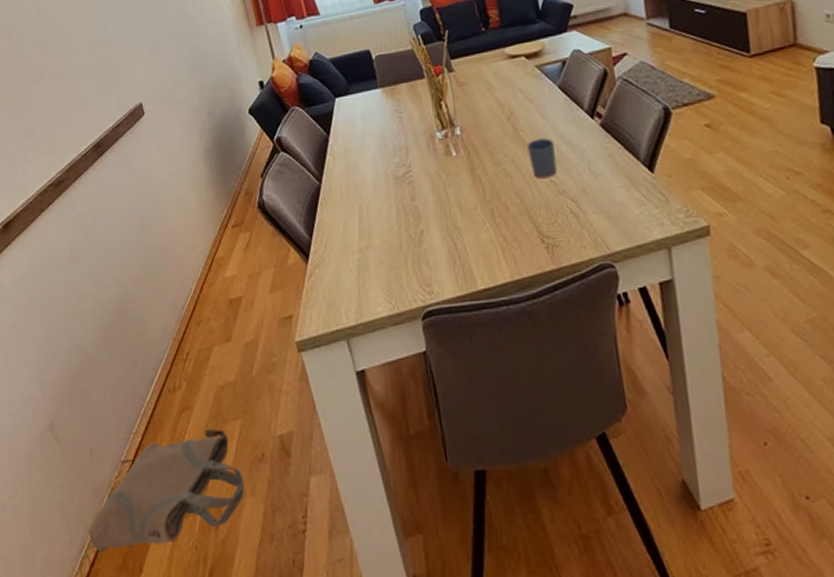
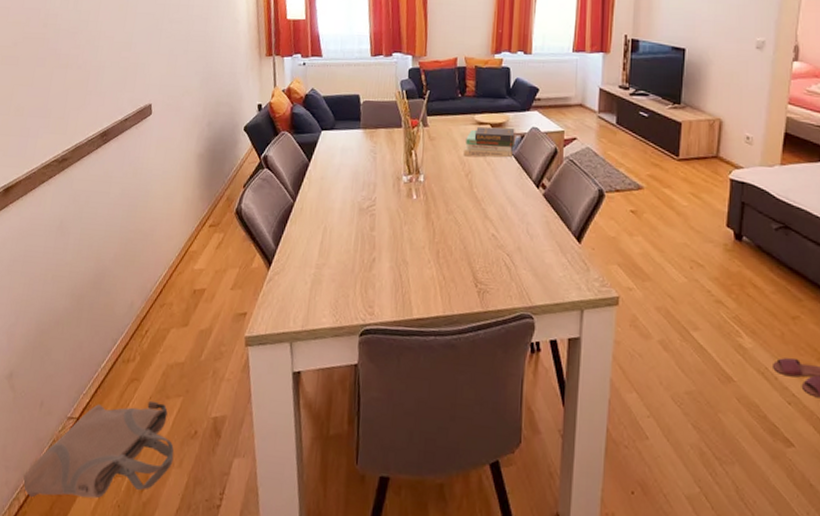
books: none [499,56,558,98] -> present [463,126,518,158]
mug: present [527,138,557,179] -> none [478,197,501,233]

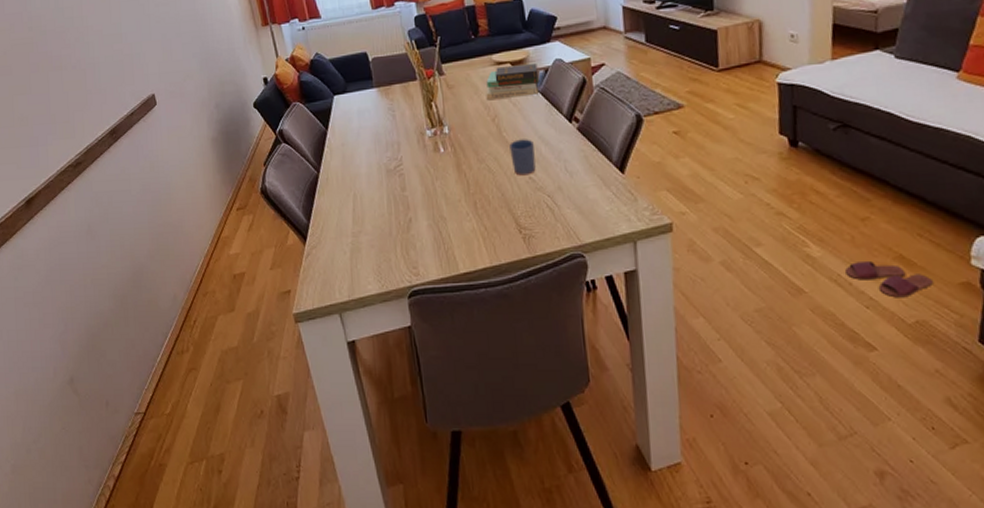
tote bag: present [23,400,174,499] -> none [105,387,245,492]
mug: none [478,197,501,233] -> present [509,139,536,176]

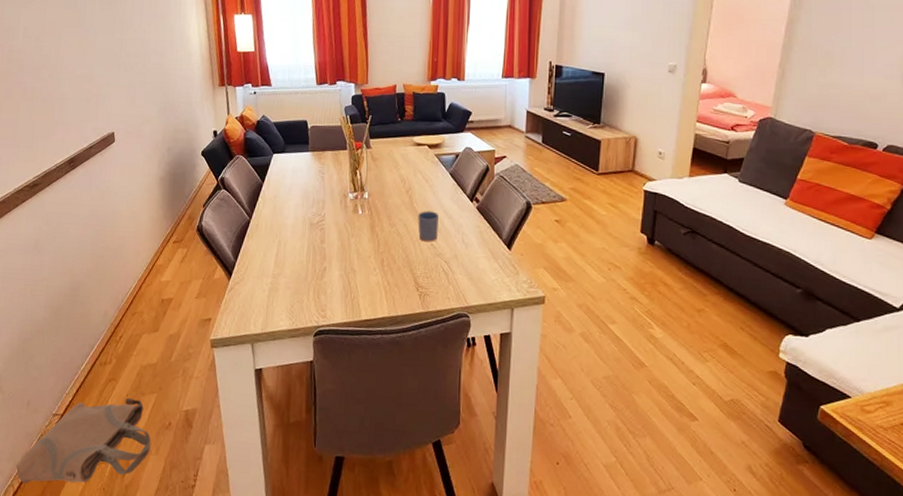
tote bag: none [105,387,245,492] -> present [16,397,151,485]
books: present [486,64,541,101] -> none [404,147,453,176]
slippers: present [845,262,933,298] -> none [680,345,748,379]

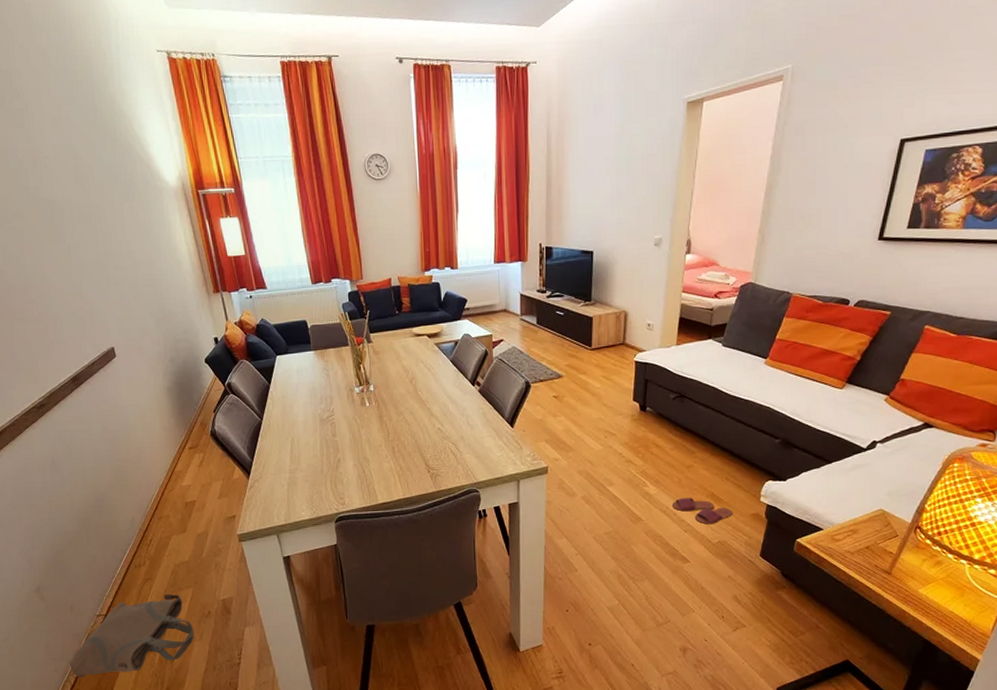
mug: present [418,211,439,242] -> none [423,398,444,427]
slippers: none [680,345,748,379] -> present [673,498,733,525]

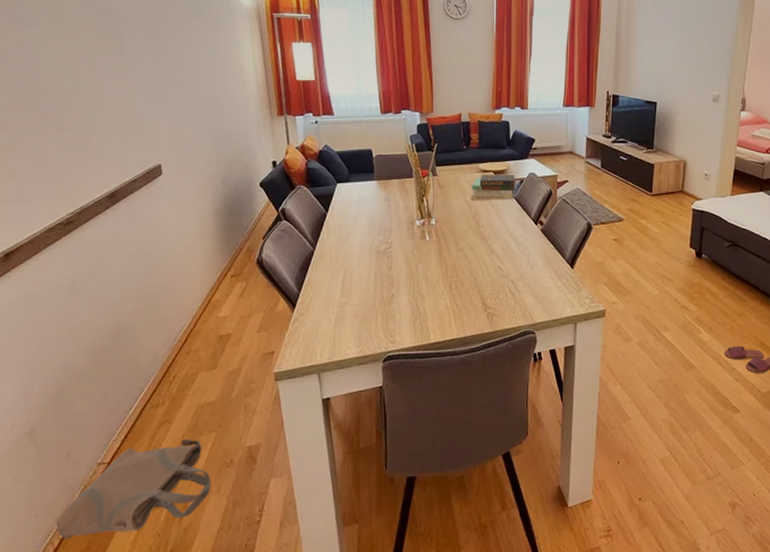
books: none [406,337,452,365] -> present [470,174,517,201]

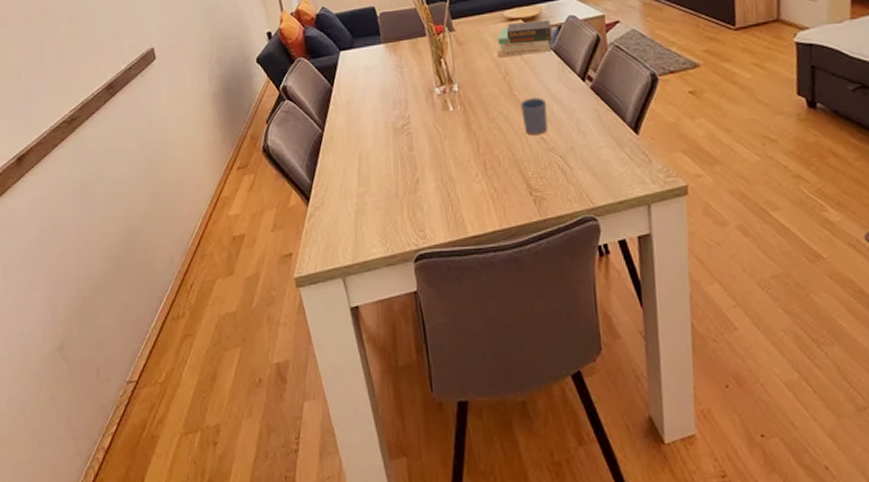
tote bag: present [56,439,211,540] -> none [94,354,242,465]
mug: none [485,235,505,265] -> present [521,98,548,136]

